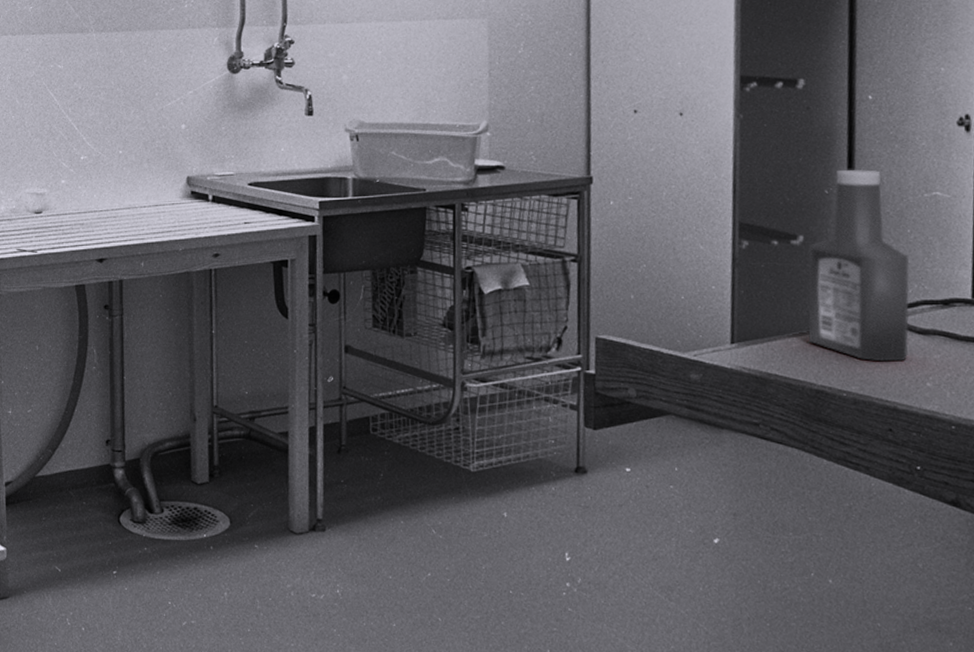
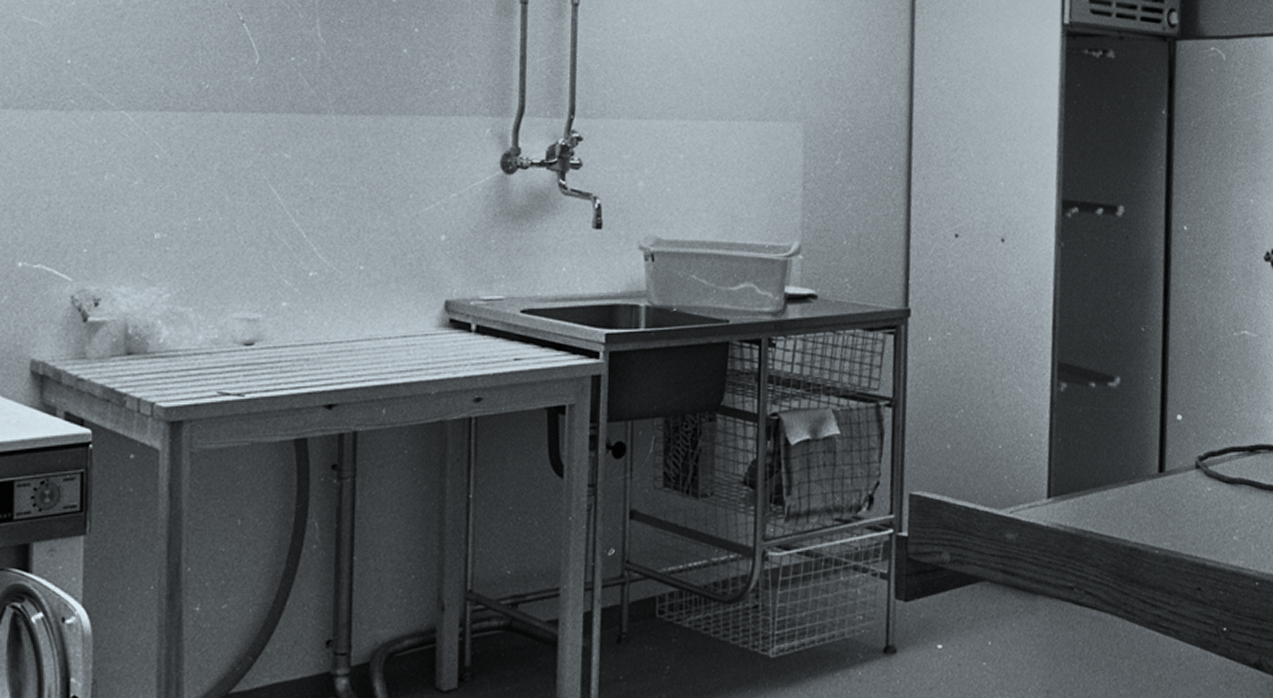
ketchup bottle: present [807,169,909,362] -> none [1122,305,1219,515]

